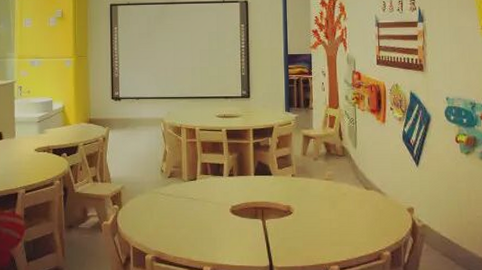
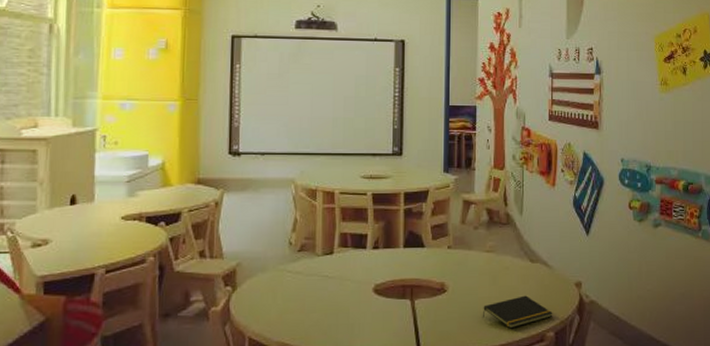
notepad: none [324,218,388,247] -> present [482,295,553,329]

